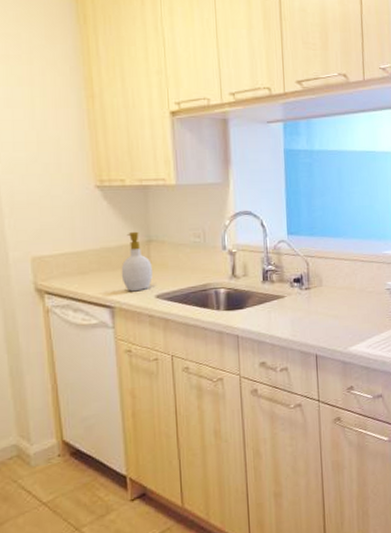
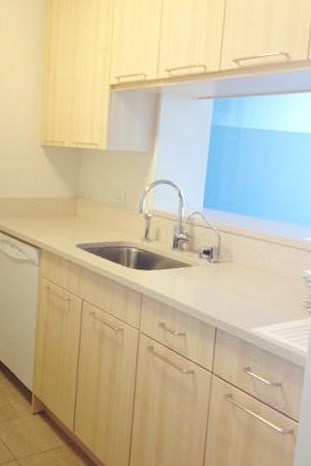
soap bottle: present [121,231,152,292] -> none [50,187,77,239]

